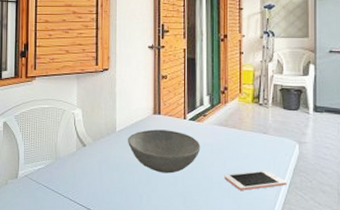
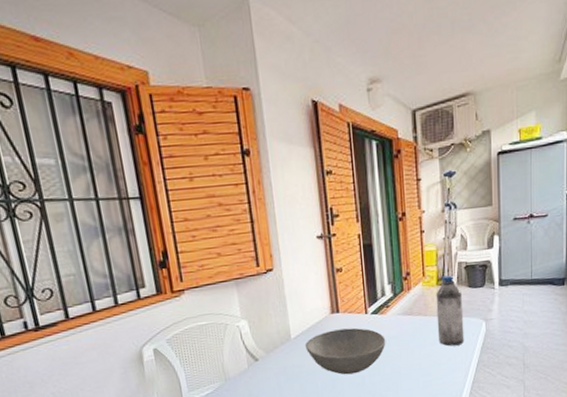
cell phone: present [224,170,287,191] -> none [412,353,475,378]
water bottle: none [250,95,277,163] -> present [435,275,465,346]

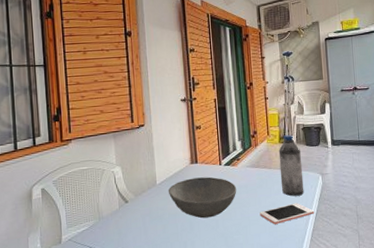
cell phone: none [412,353,475,378] -> present [260,203,314,224]

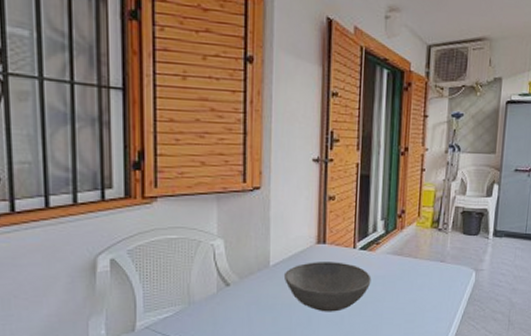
cell phone: present [260,203,314,224] -> none [395,301,461,325]
water bottle: present [278,135,304,197] -> none [425,219,455,294]

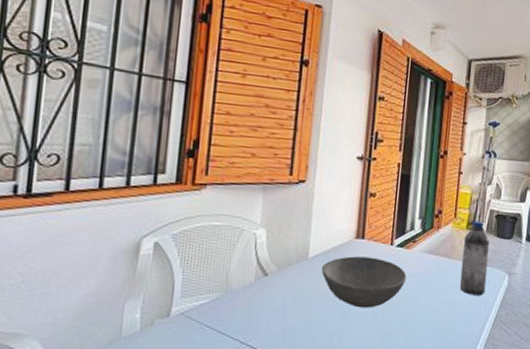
water bottle: none [425,219,455,294] -> present [459,221,489,296]

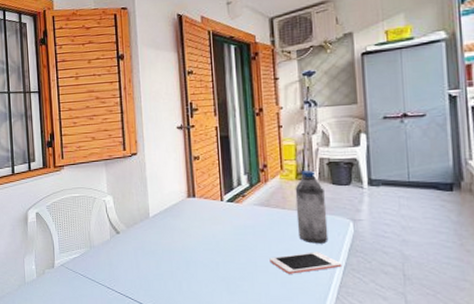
bowl: present [321,256,407,308] -> none [161,213,242,258]
cell phone: none [429,303,493,326] -> present [269,252,342,274]

